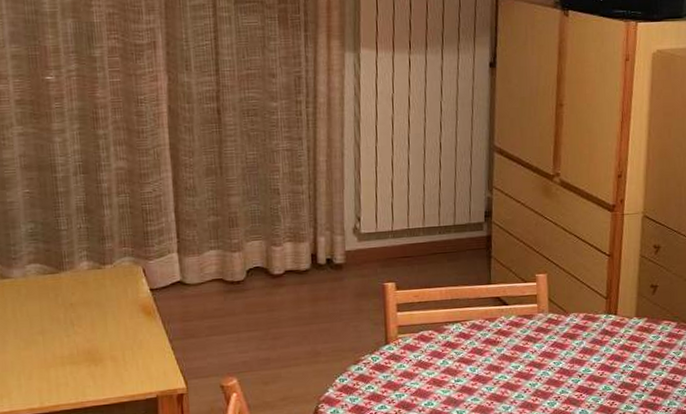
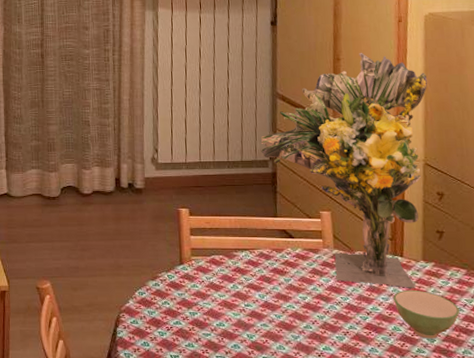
bouquet: none [475,96,652,346] -> present [260,52,428,288]
bowl: none [605,347,668,395] -> present [393,289,460,339]

